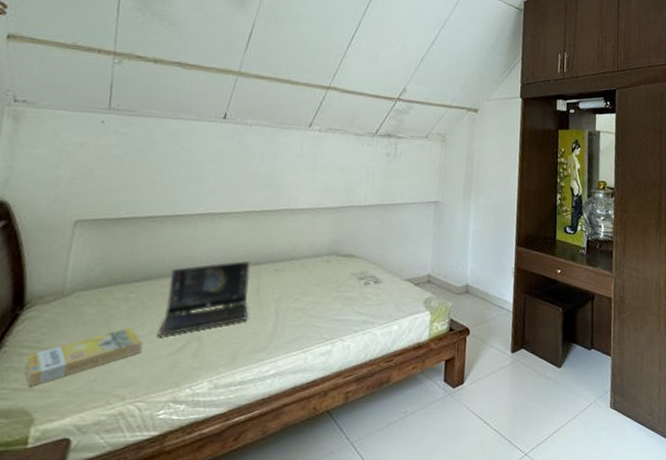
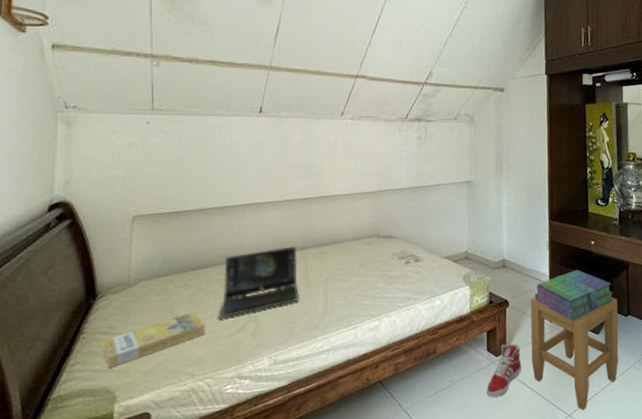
sneaker: none [440,374,479,432] -> present [486,344,521,397]
stool: none [490,326,582,449] -> present [530,297,619,410]
stack of books: none [496,299,578,352] -> present [534,270,614,320]

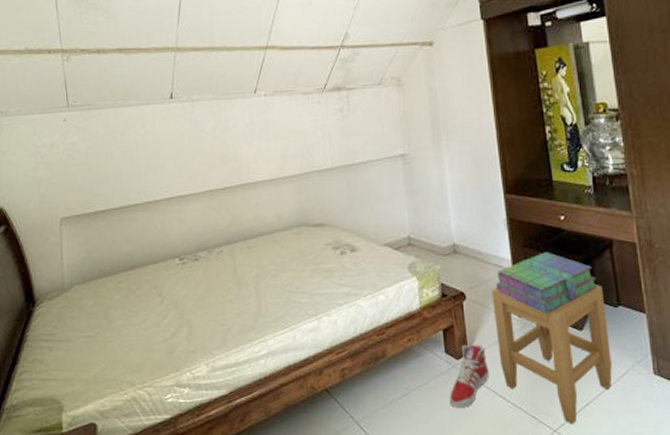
book: present [103,311,205,368] -> none [46,316,140,377]
laptop computer: present [218,245,300,319] -> none [151,240,231,323]

